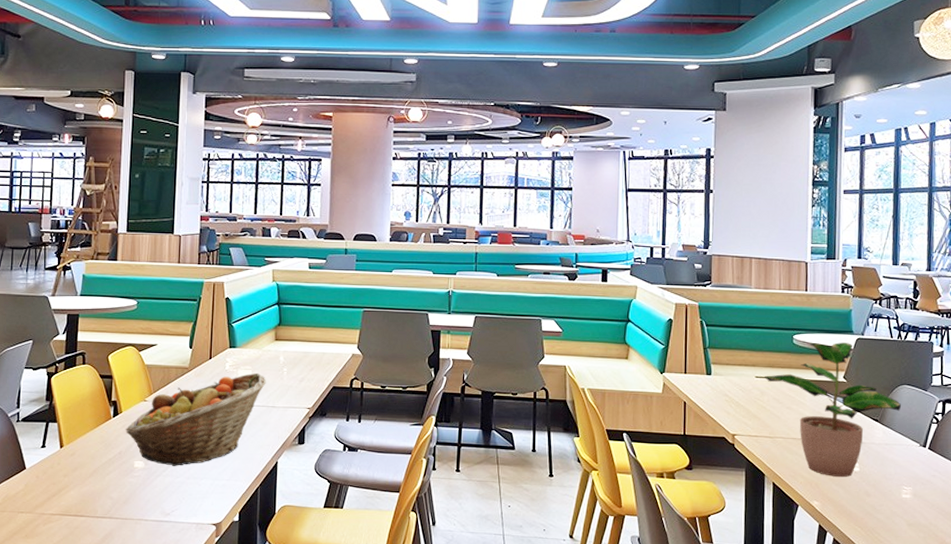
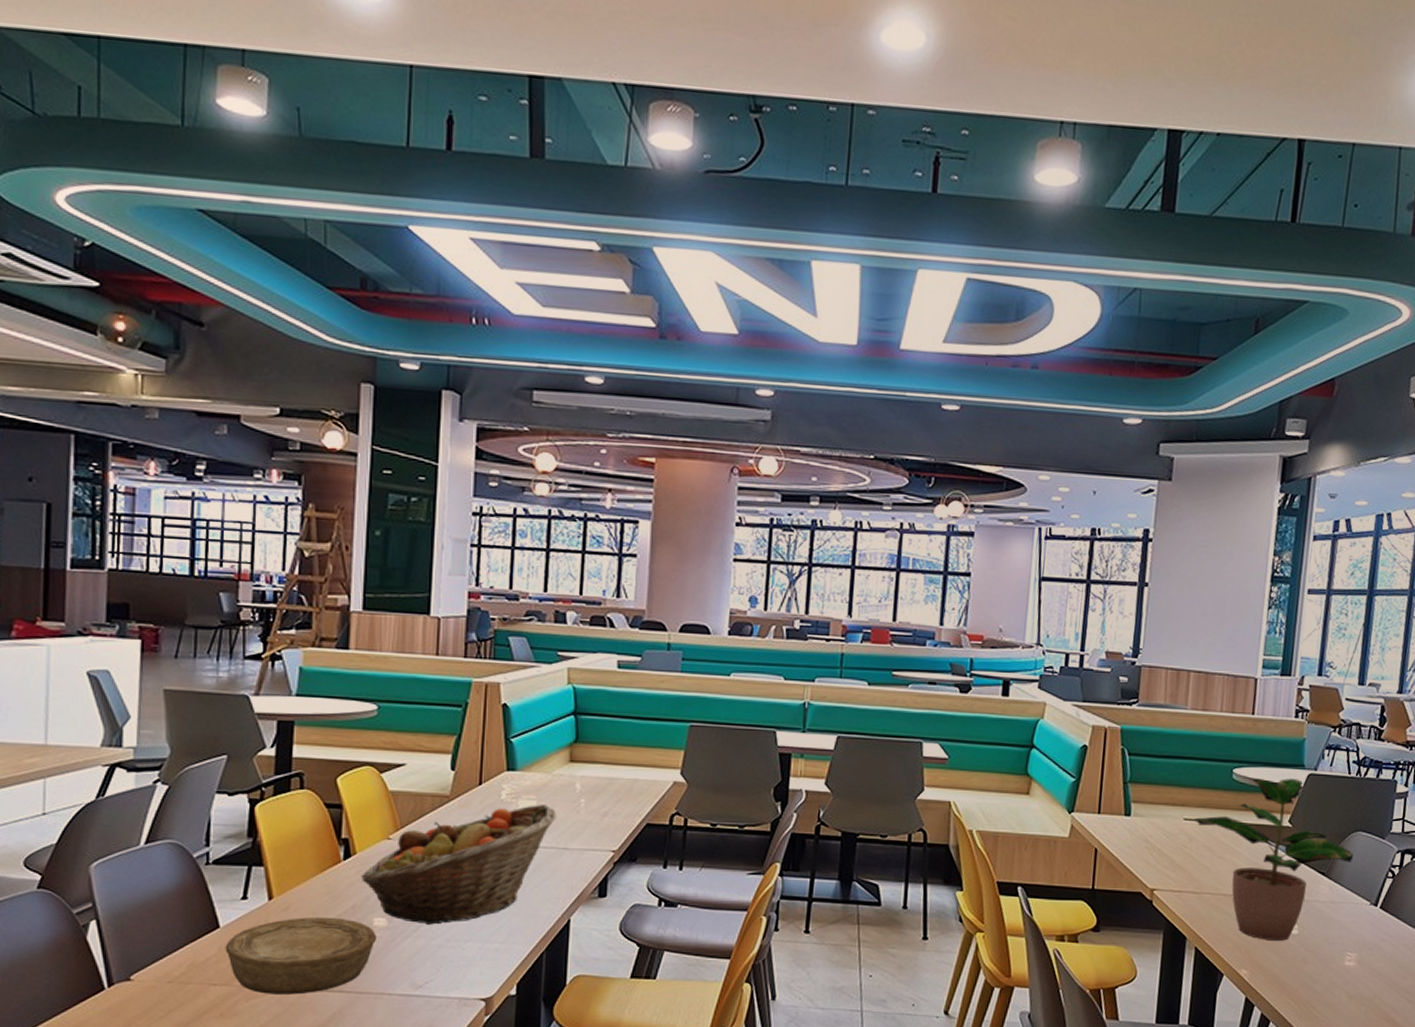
bowl: none [30,461,137,520] -> present [225,917,378,995]

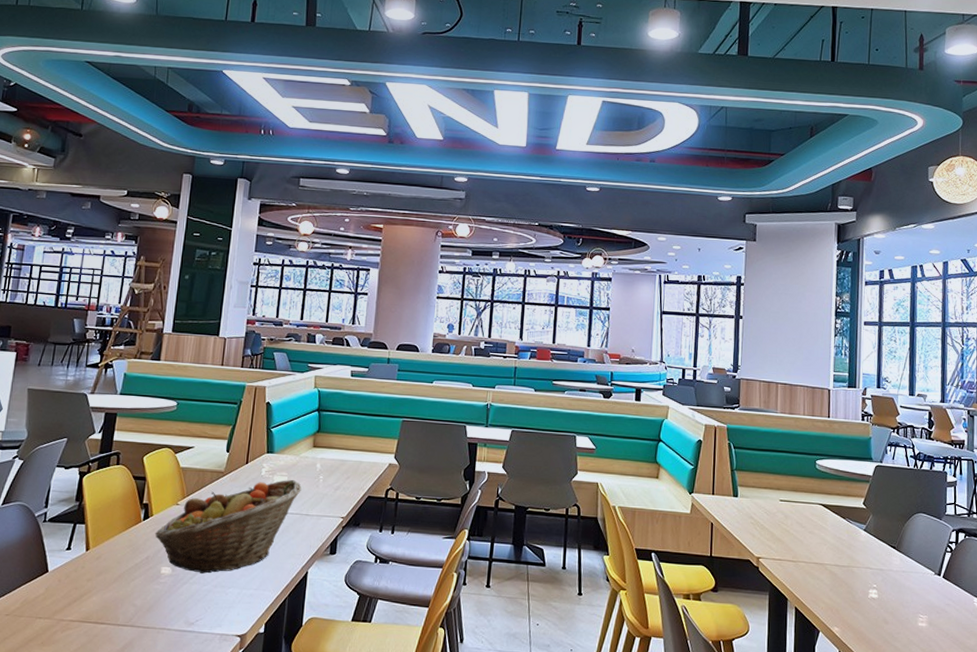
bowl: present [225,917,378,995] -> none [51,565,163,628]
potted plant: present [1195,779,1353,941] -> none [789,469,917,603]

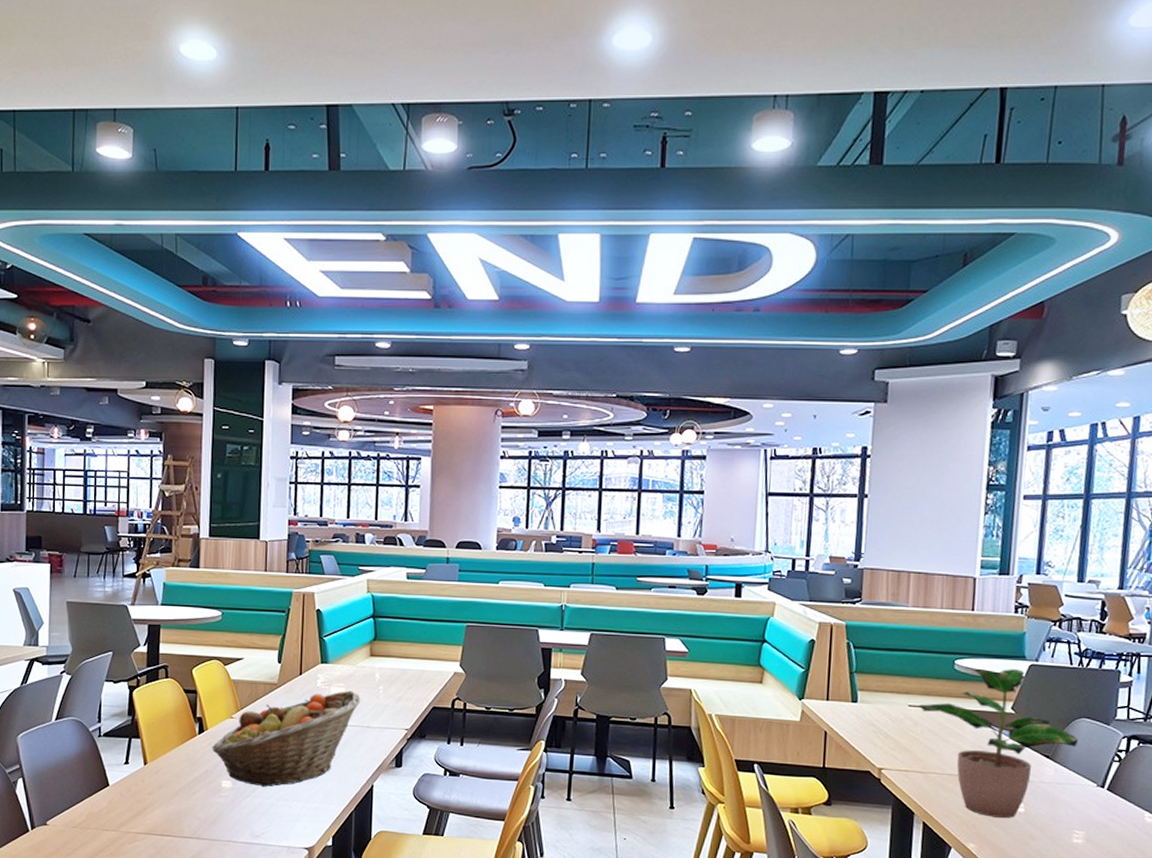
potted plant: none [789,469,917,603] -> present [919,669,1078,818]

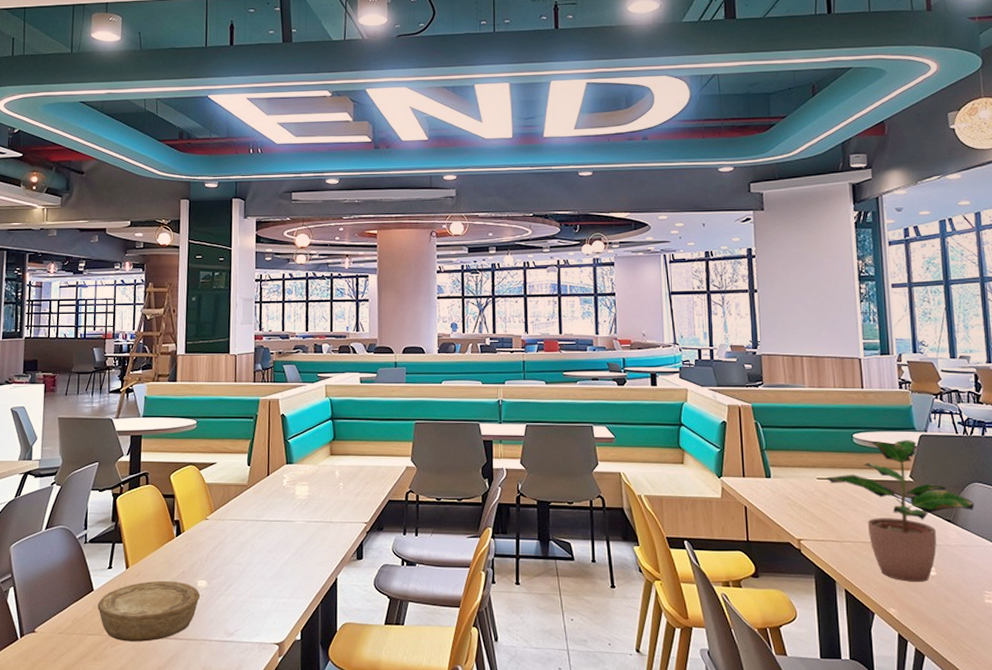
bowl: none [113,779,225,840] -> present [97,581,201,642]
fruit basket: present [212,690,361,787] -> none [189,488,323,585]

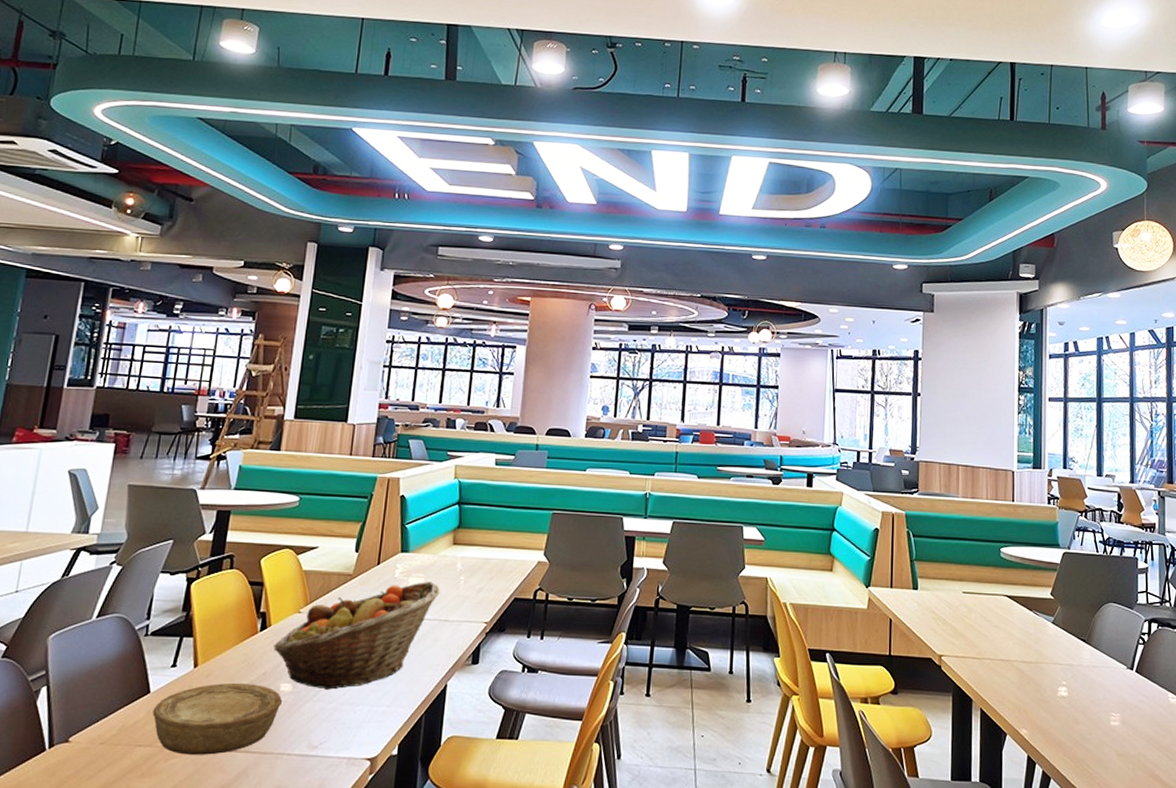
fruit basket: none [189,488,323,585] -> present [274,581,440,690]
potted plant: present [827,440,974,582] -> none [972,556,1108,702]

